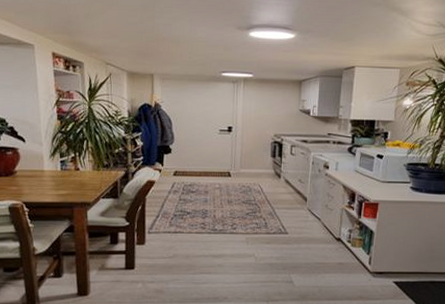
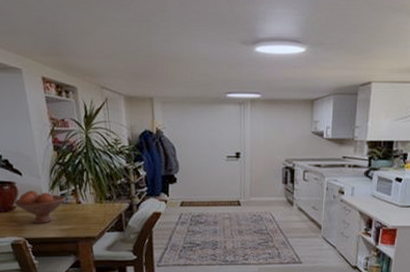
fruit bowl: none [15,156,65,188] -> present [14,190,66,223]

